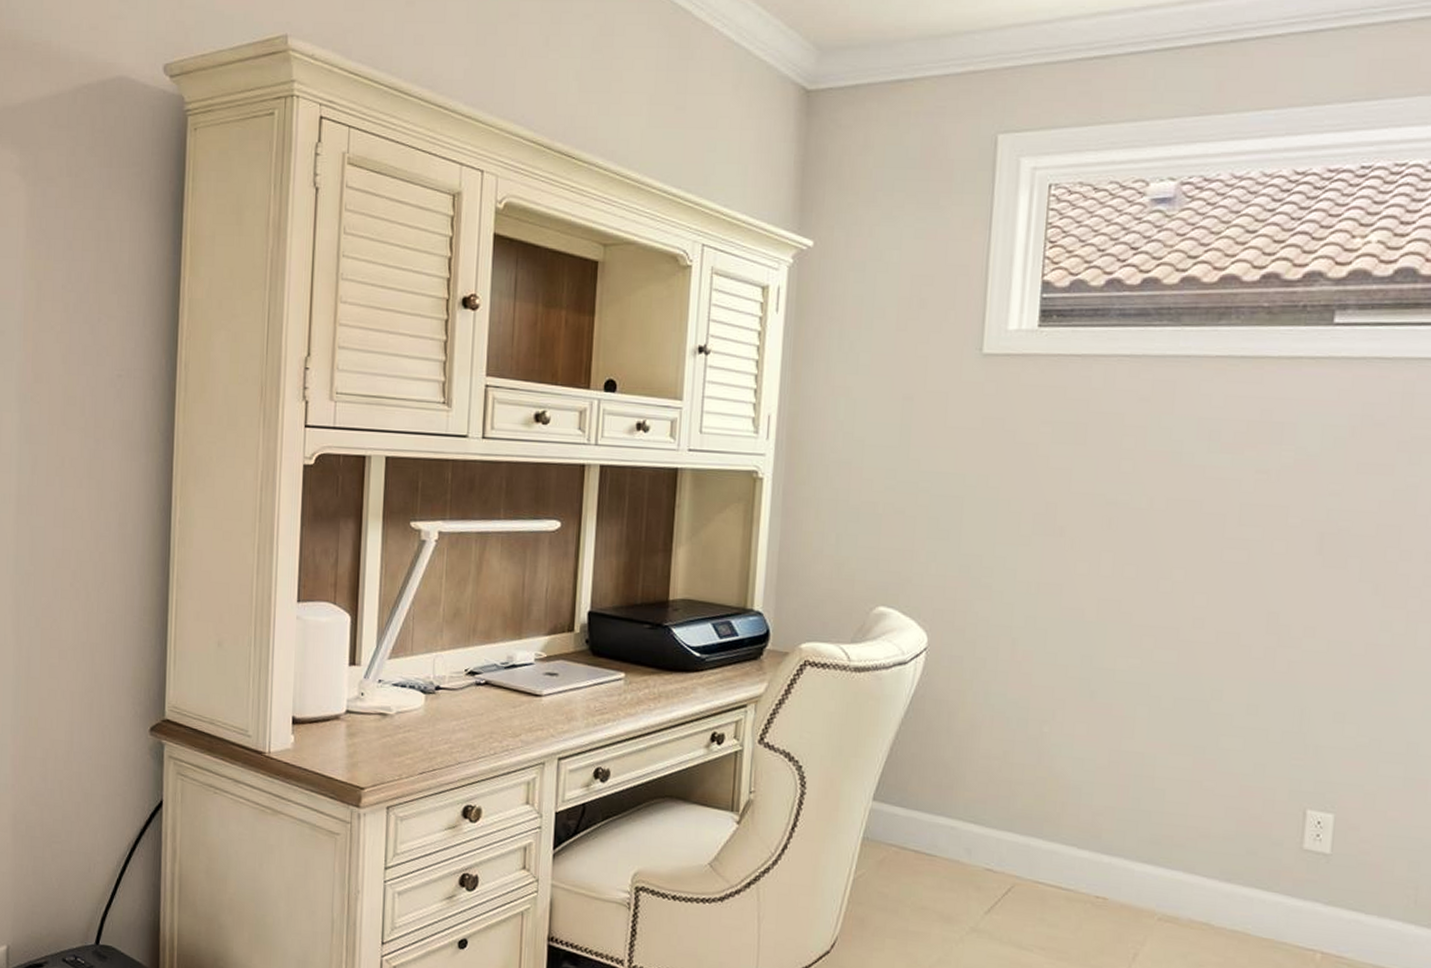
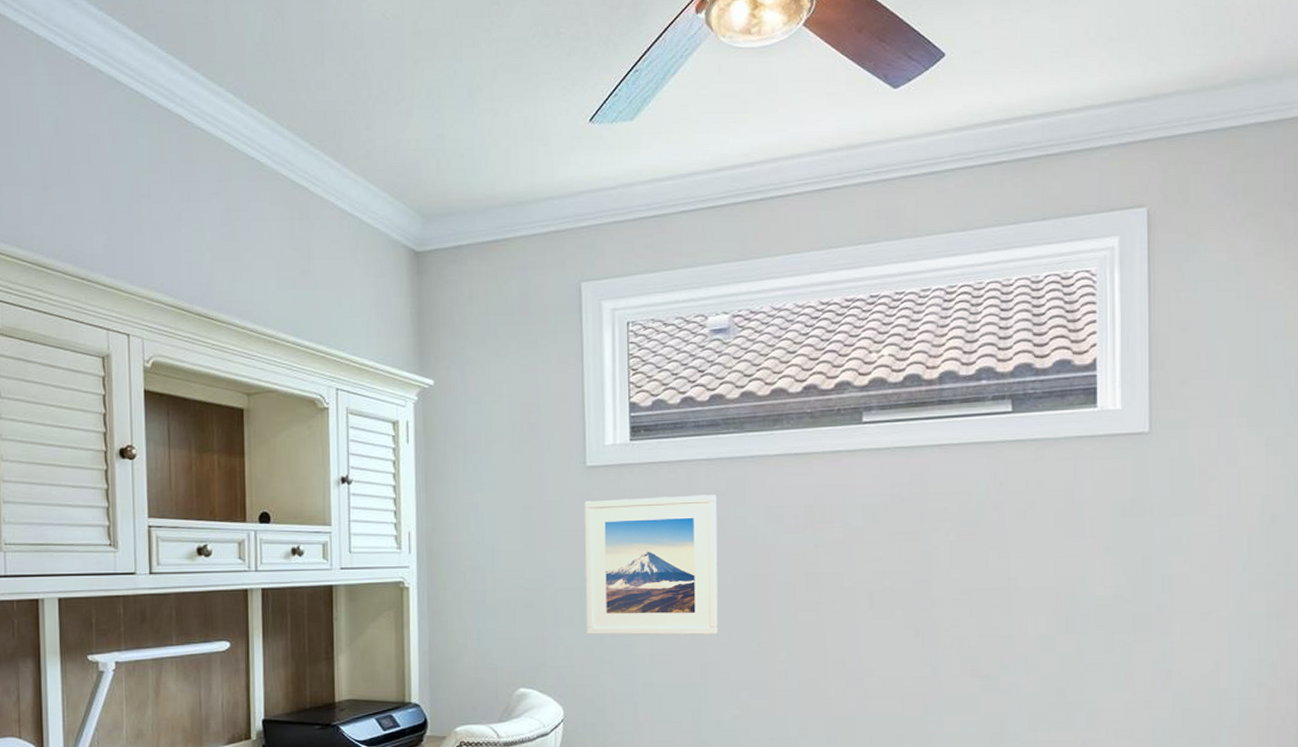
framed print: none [963,395,1138,568] -> present [584,495,718,636]

